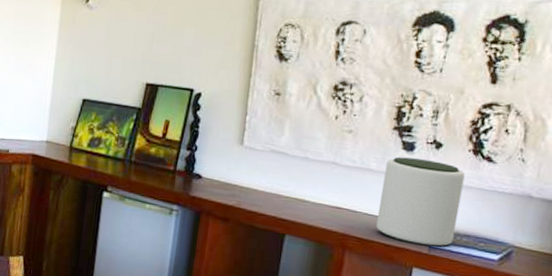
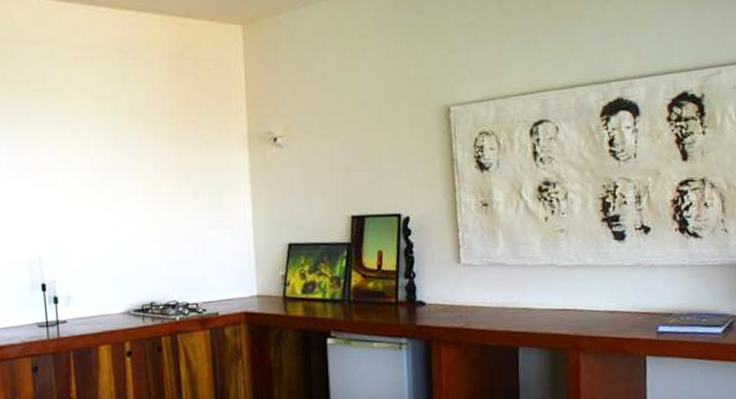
plant pot: present [375,156,465,247] -> none [602,245,679,333]

